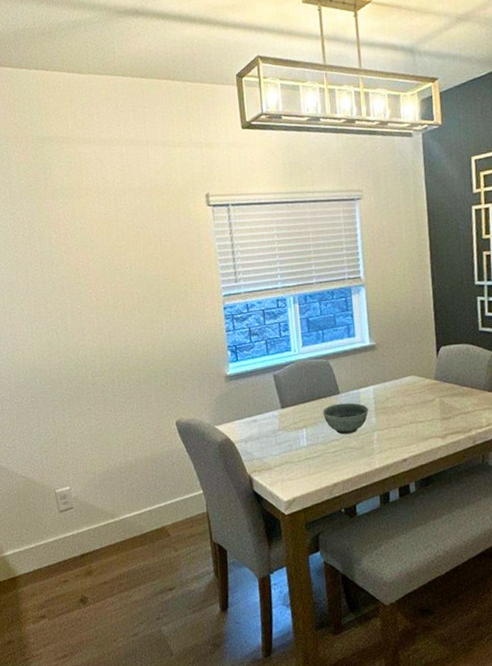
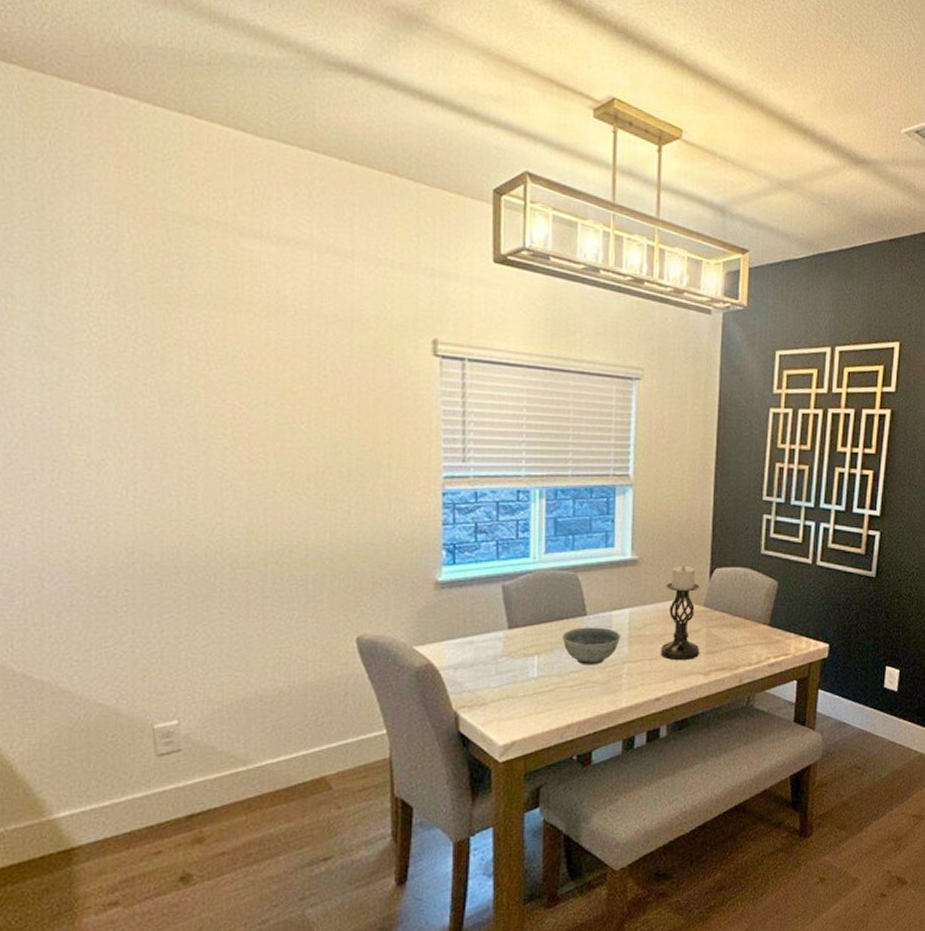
candle holder: none [401,346,436,427] -> present [660,565,700,661]

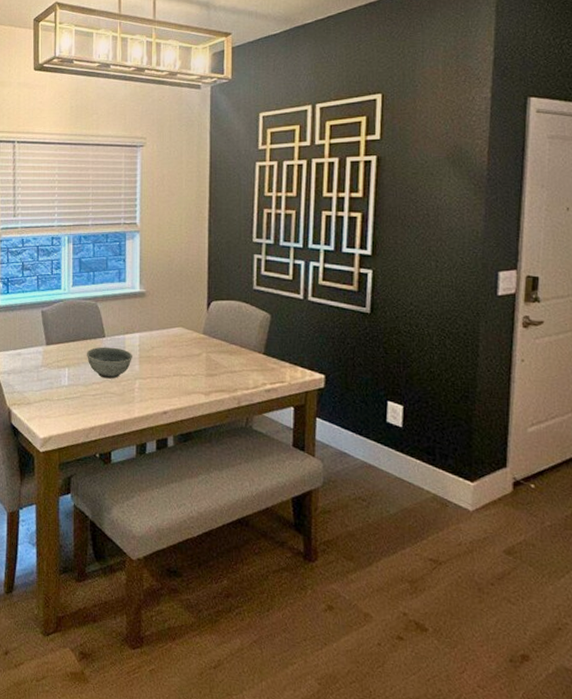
candle holder: present [660,565,700,661] -> none [166,298,201,381]

